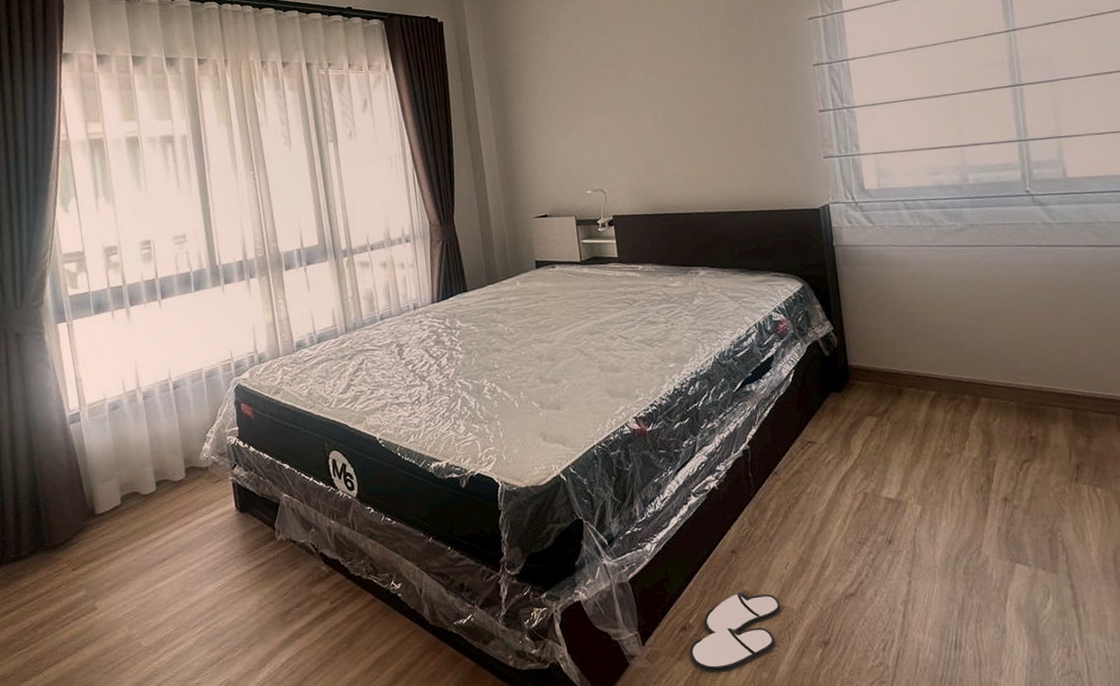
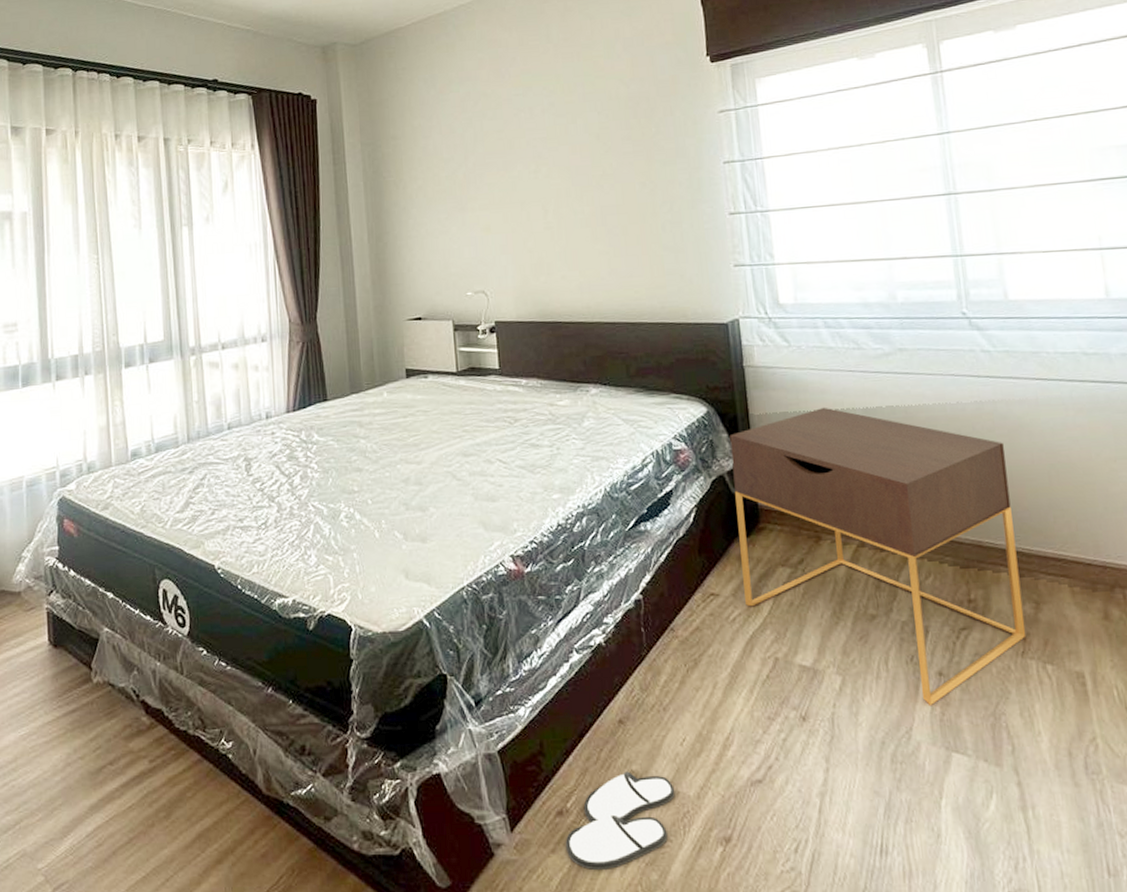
nightstand: none [822,278,1080,526] -> present [729,407,1027,705]

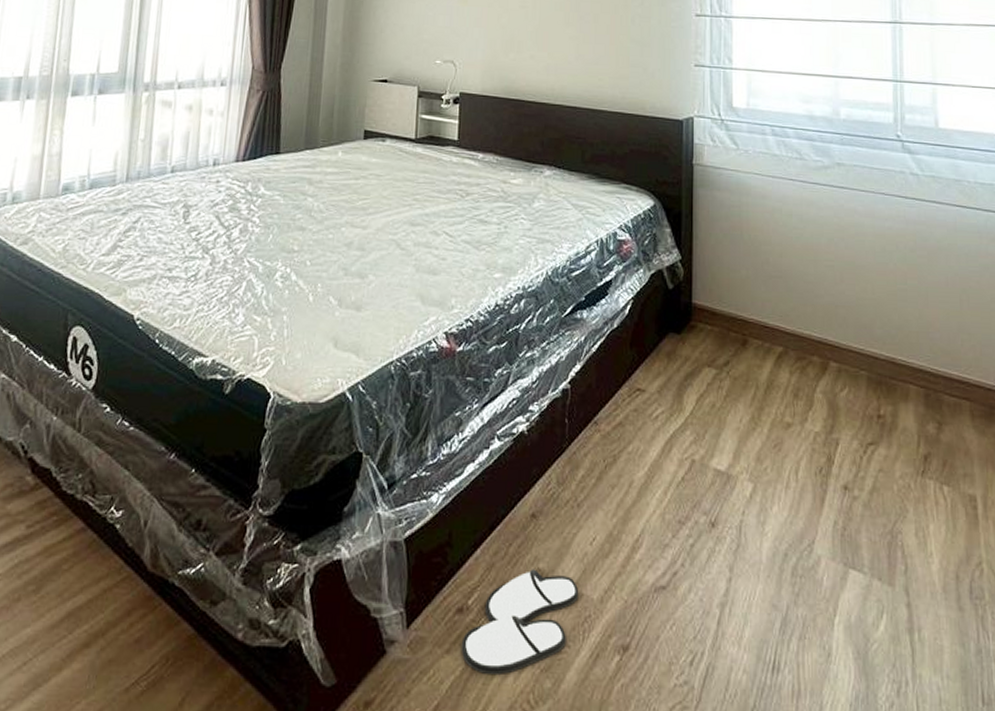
nightstand: present [729,407,1027,705] -> none [670,212,928,519]

